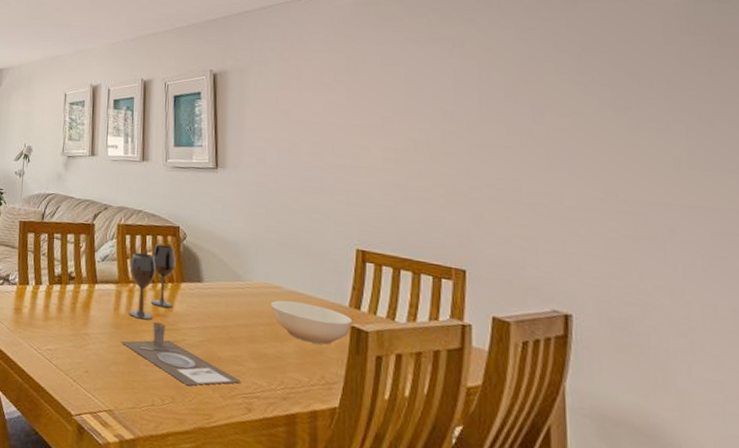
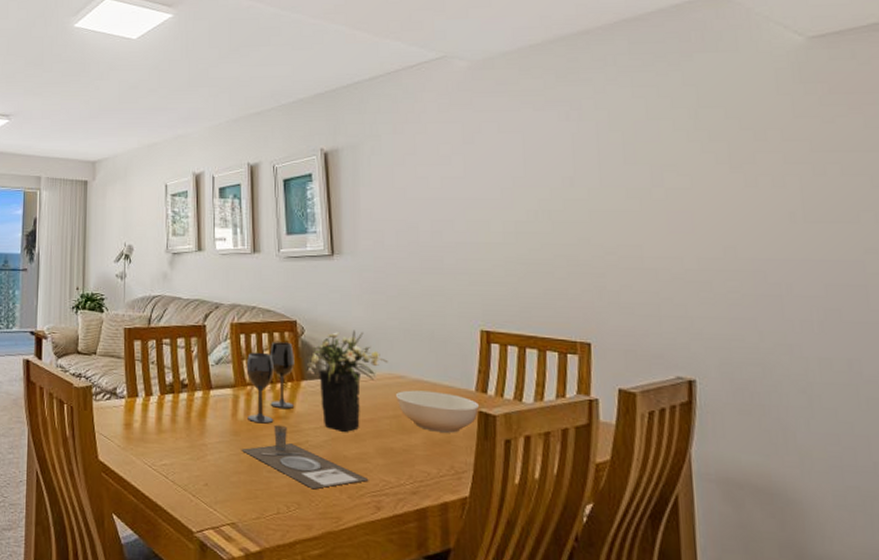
flower arrangement: none [185,239,265,335] -> present [304,330,388,432]

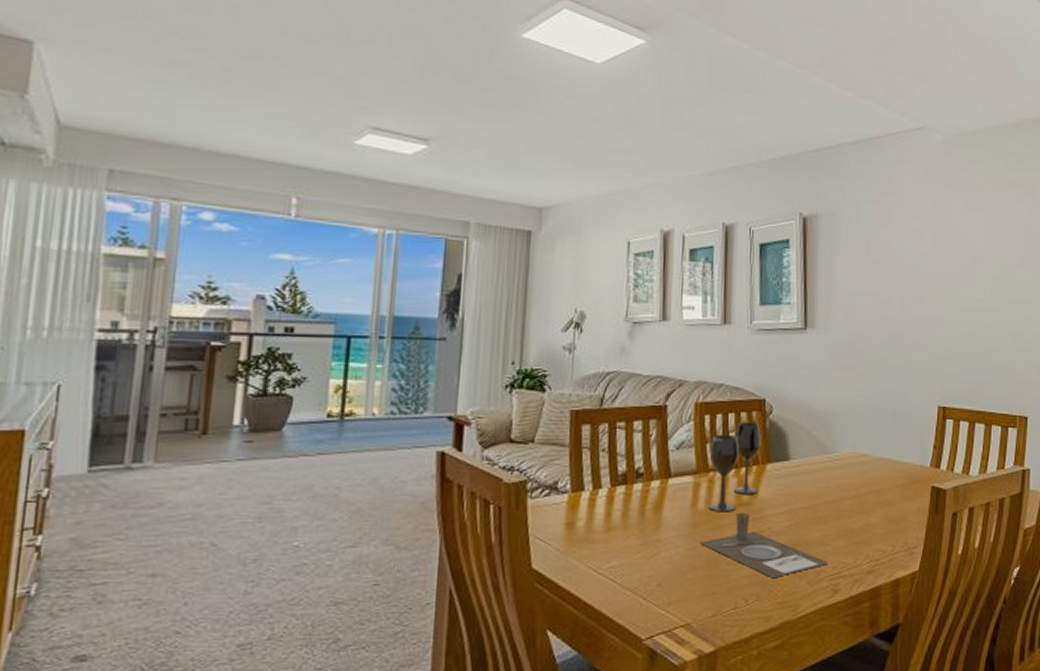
flower arrangement: present [304,330,388,432] -> none [771,408,853,515]
bowl: present [396,390,479,433] -> none [859,468,932,509]

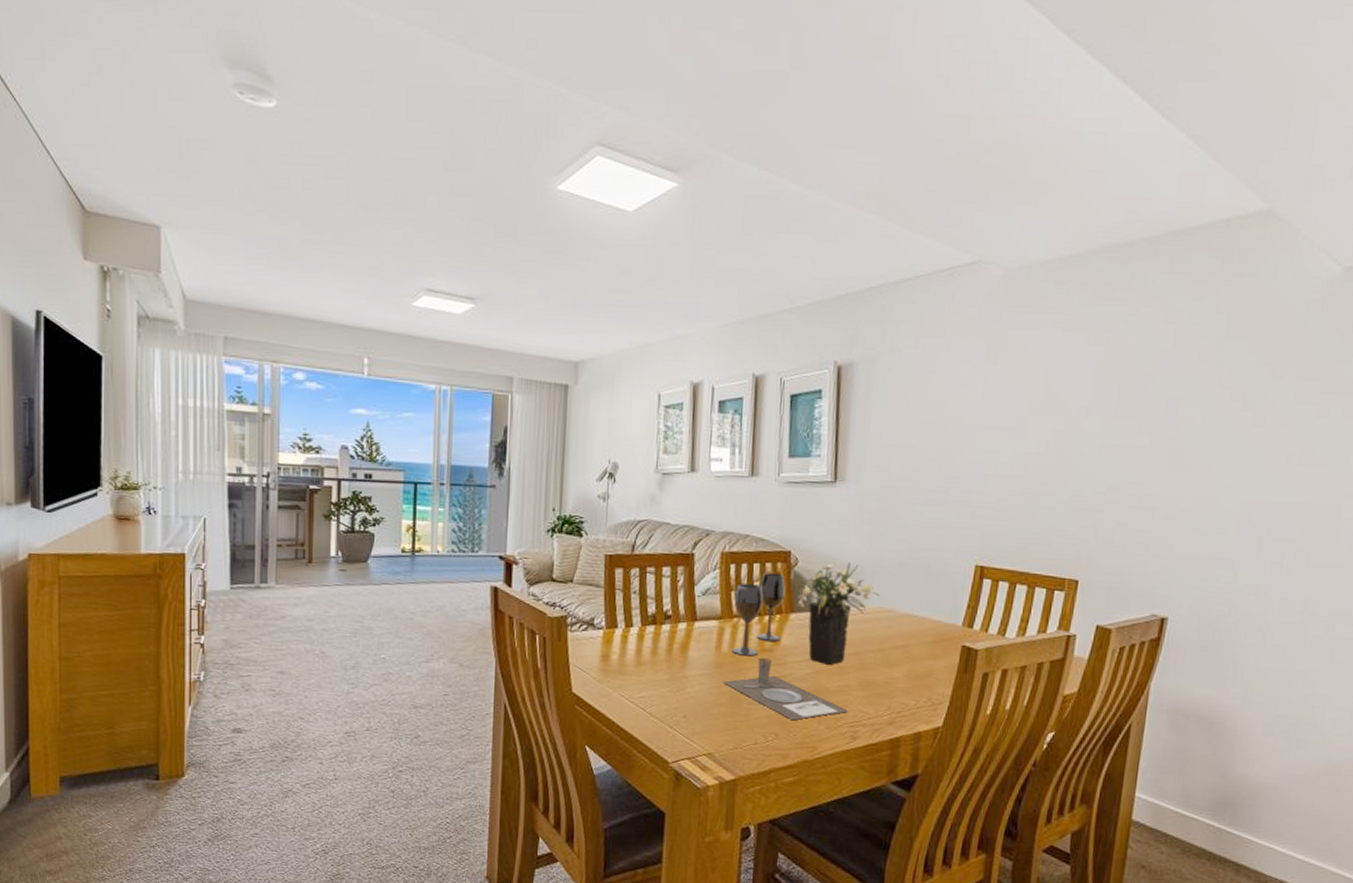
flower arrangement: none [771,408,853,515] -> present [794,562,880,665]

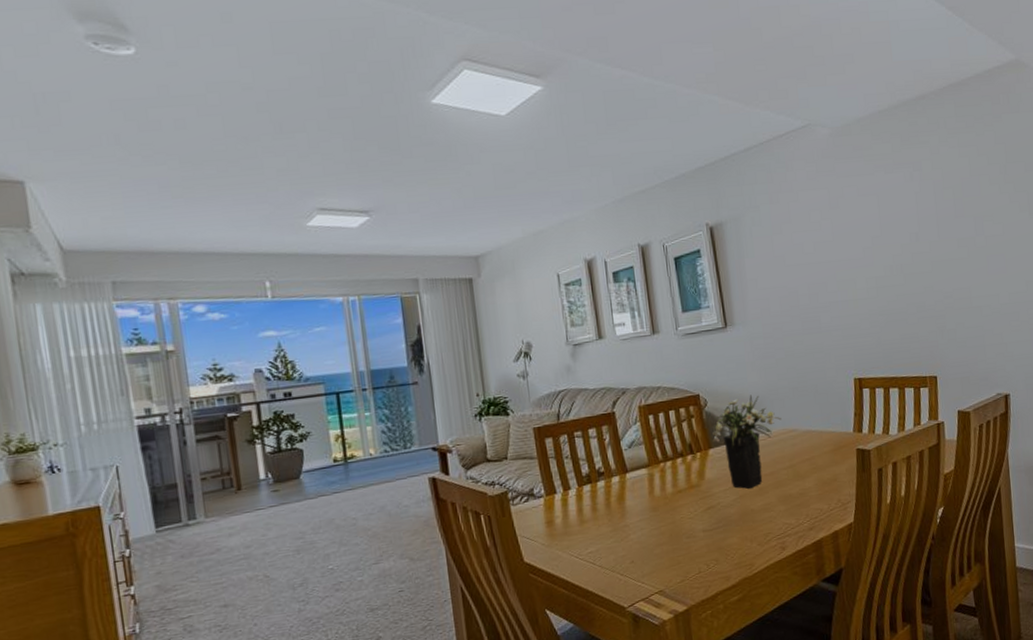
place setting: present [722,657,848,721] -> none [661,493,774,545]
wine glass: present [732,583,764,657] -> none [657,429,688,496]
wine glass: present [756,572,786,642] -> none [677,416,704,479]

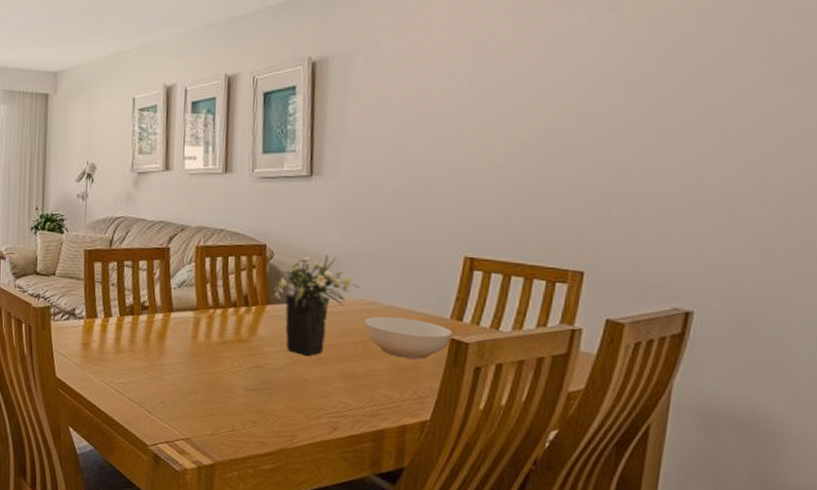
bowl: none [790,438,857,473] -> present [365,316,452,359]

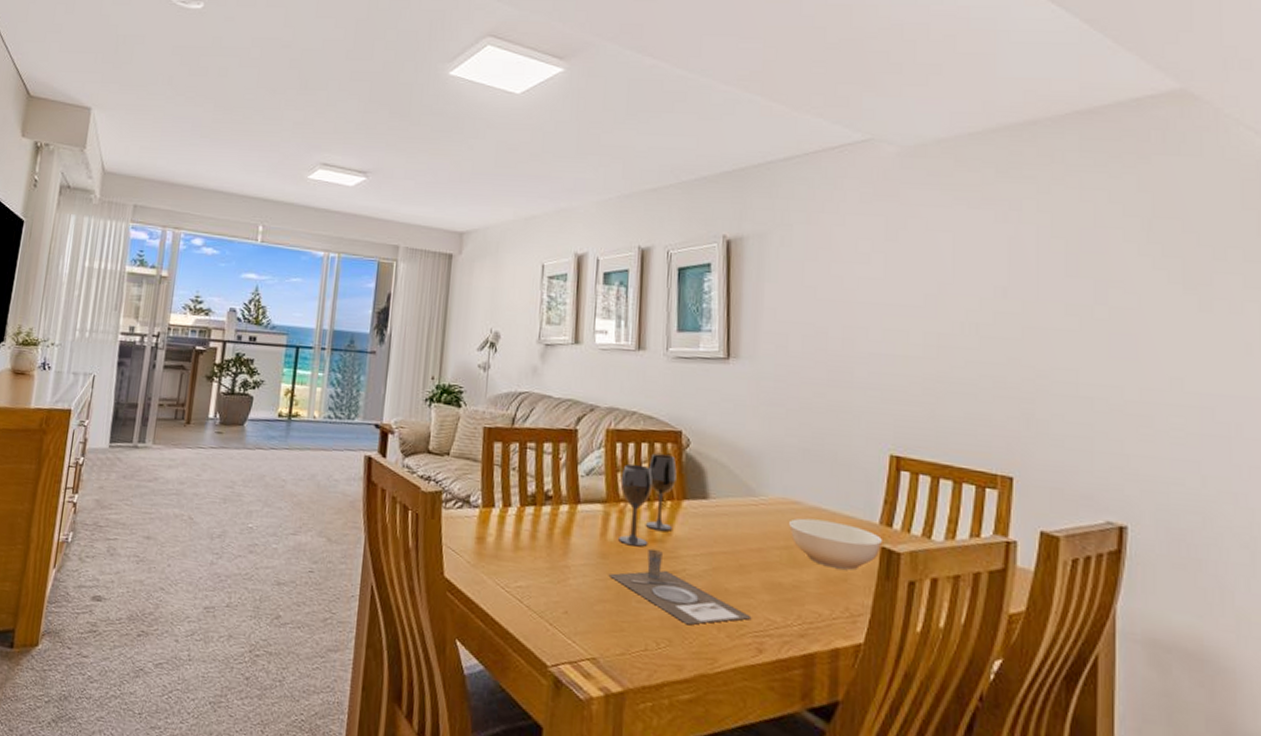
place setting: none [199,347,328,410] -> present [608,548,752,625]
wine glass: none [208,275,240,347] -> present [618,464,654,547]
wine glass: none [232,265,261,332] -> present [645,453,677,531]
flower arrangement: present [270,255,360,356] -> none [687,446,783,562]

